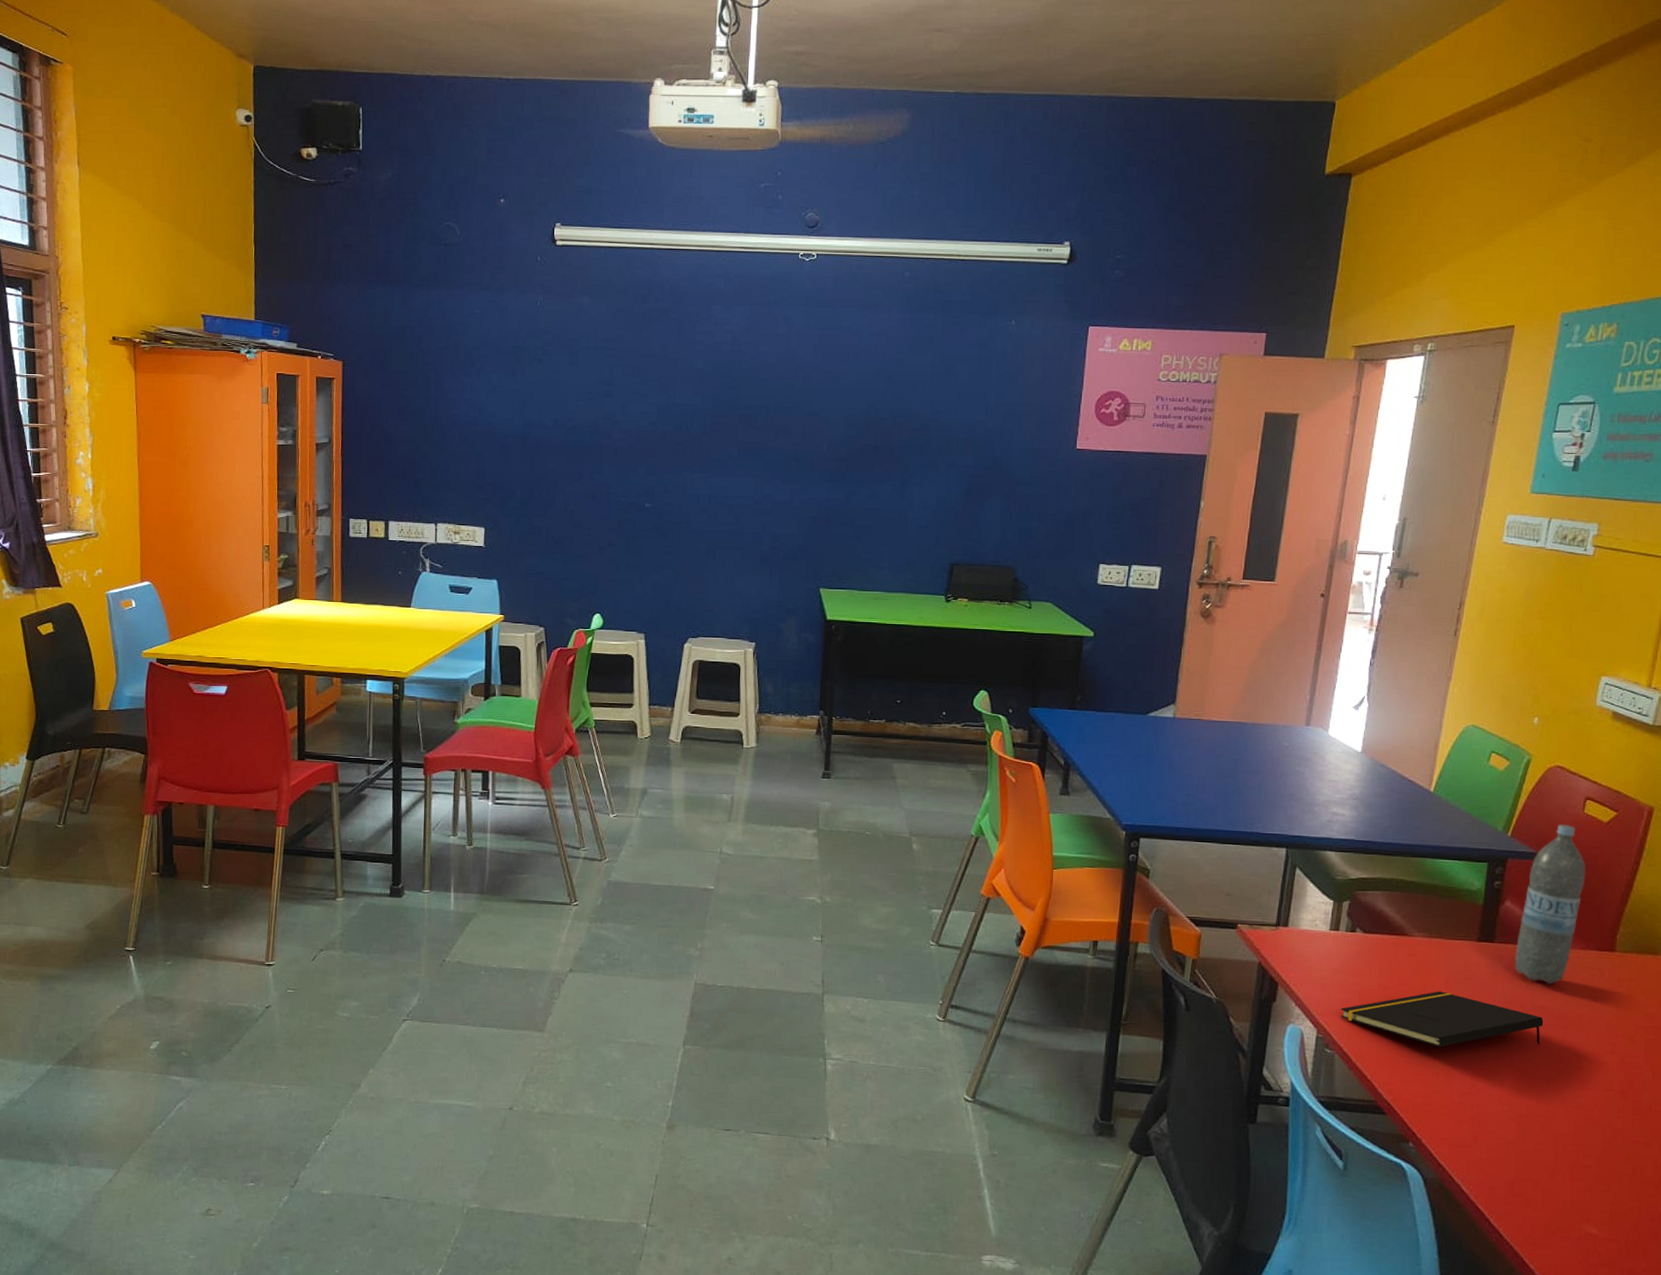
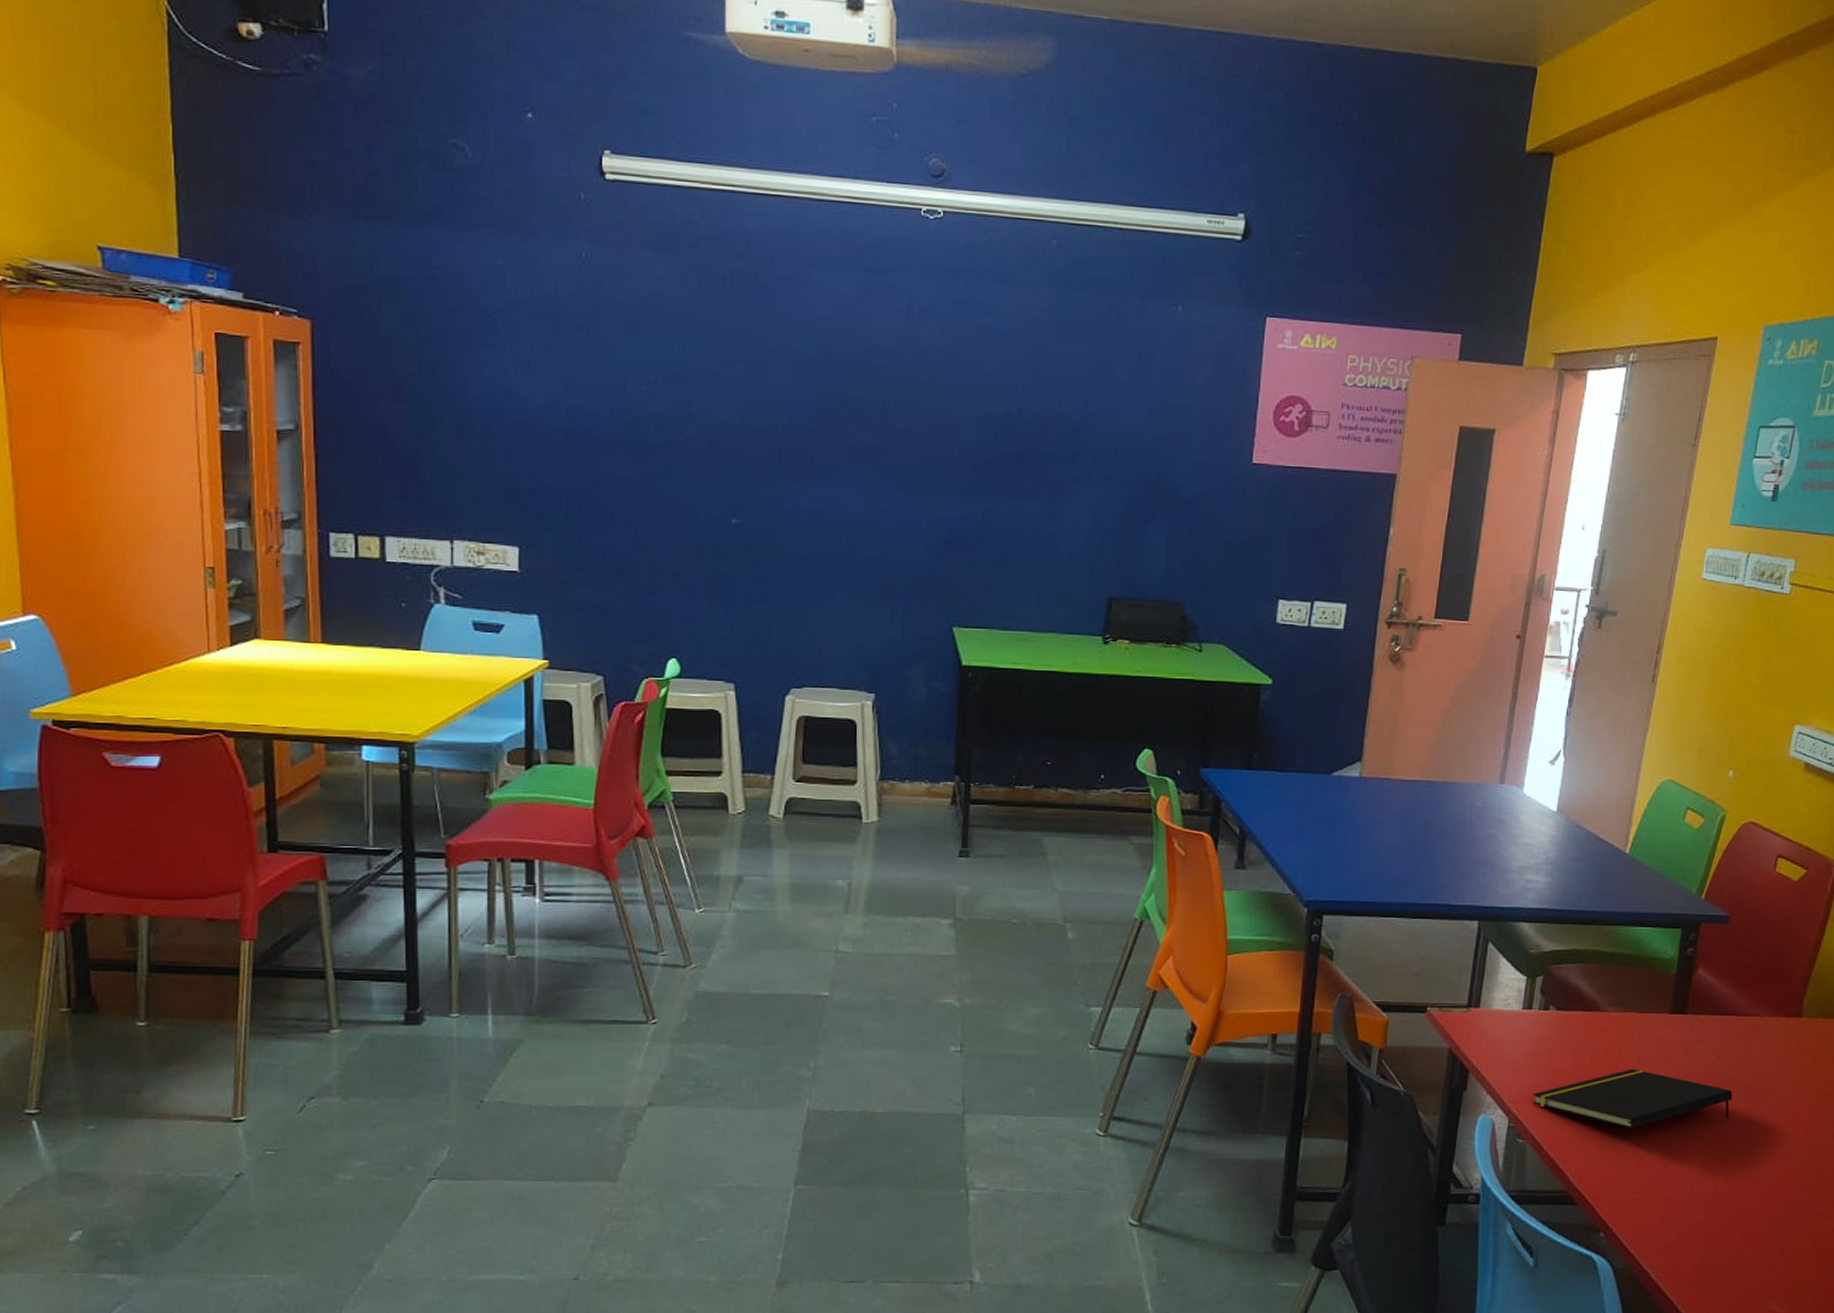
water bottle: present [1514,825,1586,984] -> none [1706,885,1776,1055]

